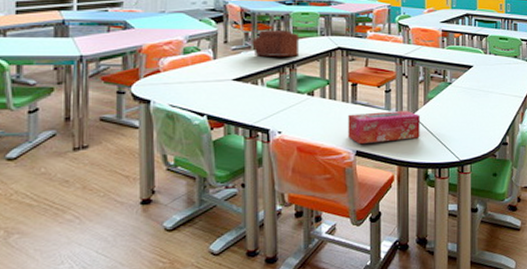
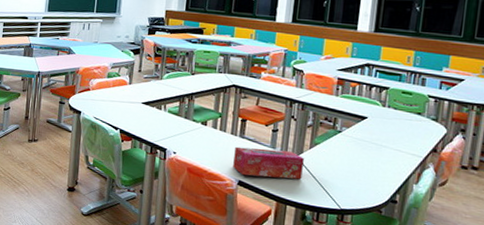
sewing box: present [252,30,300,57] -> none [160,63,200,89]

